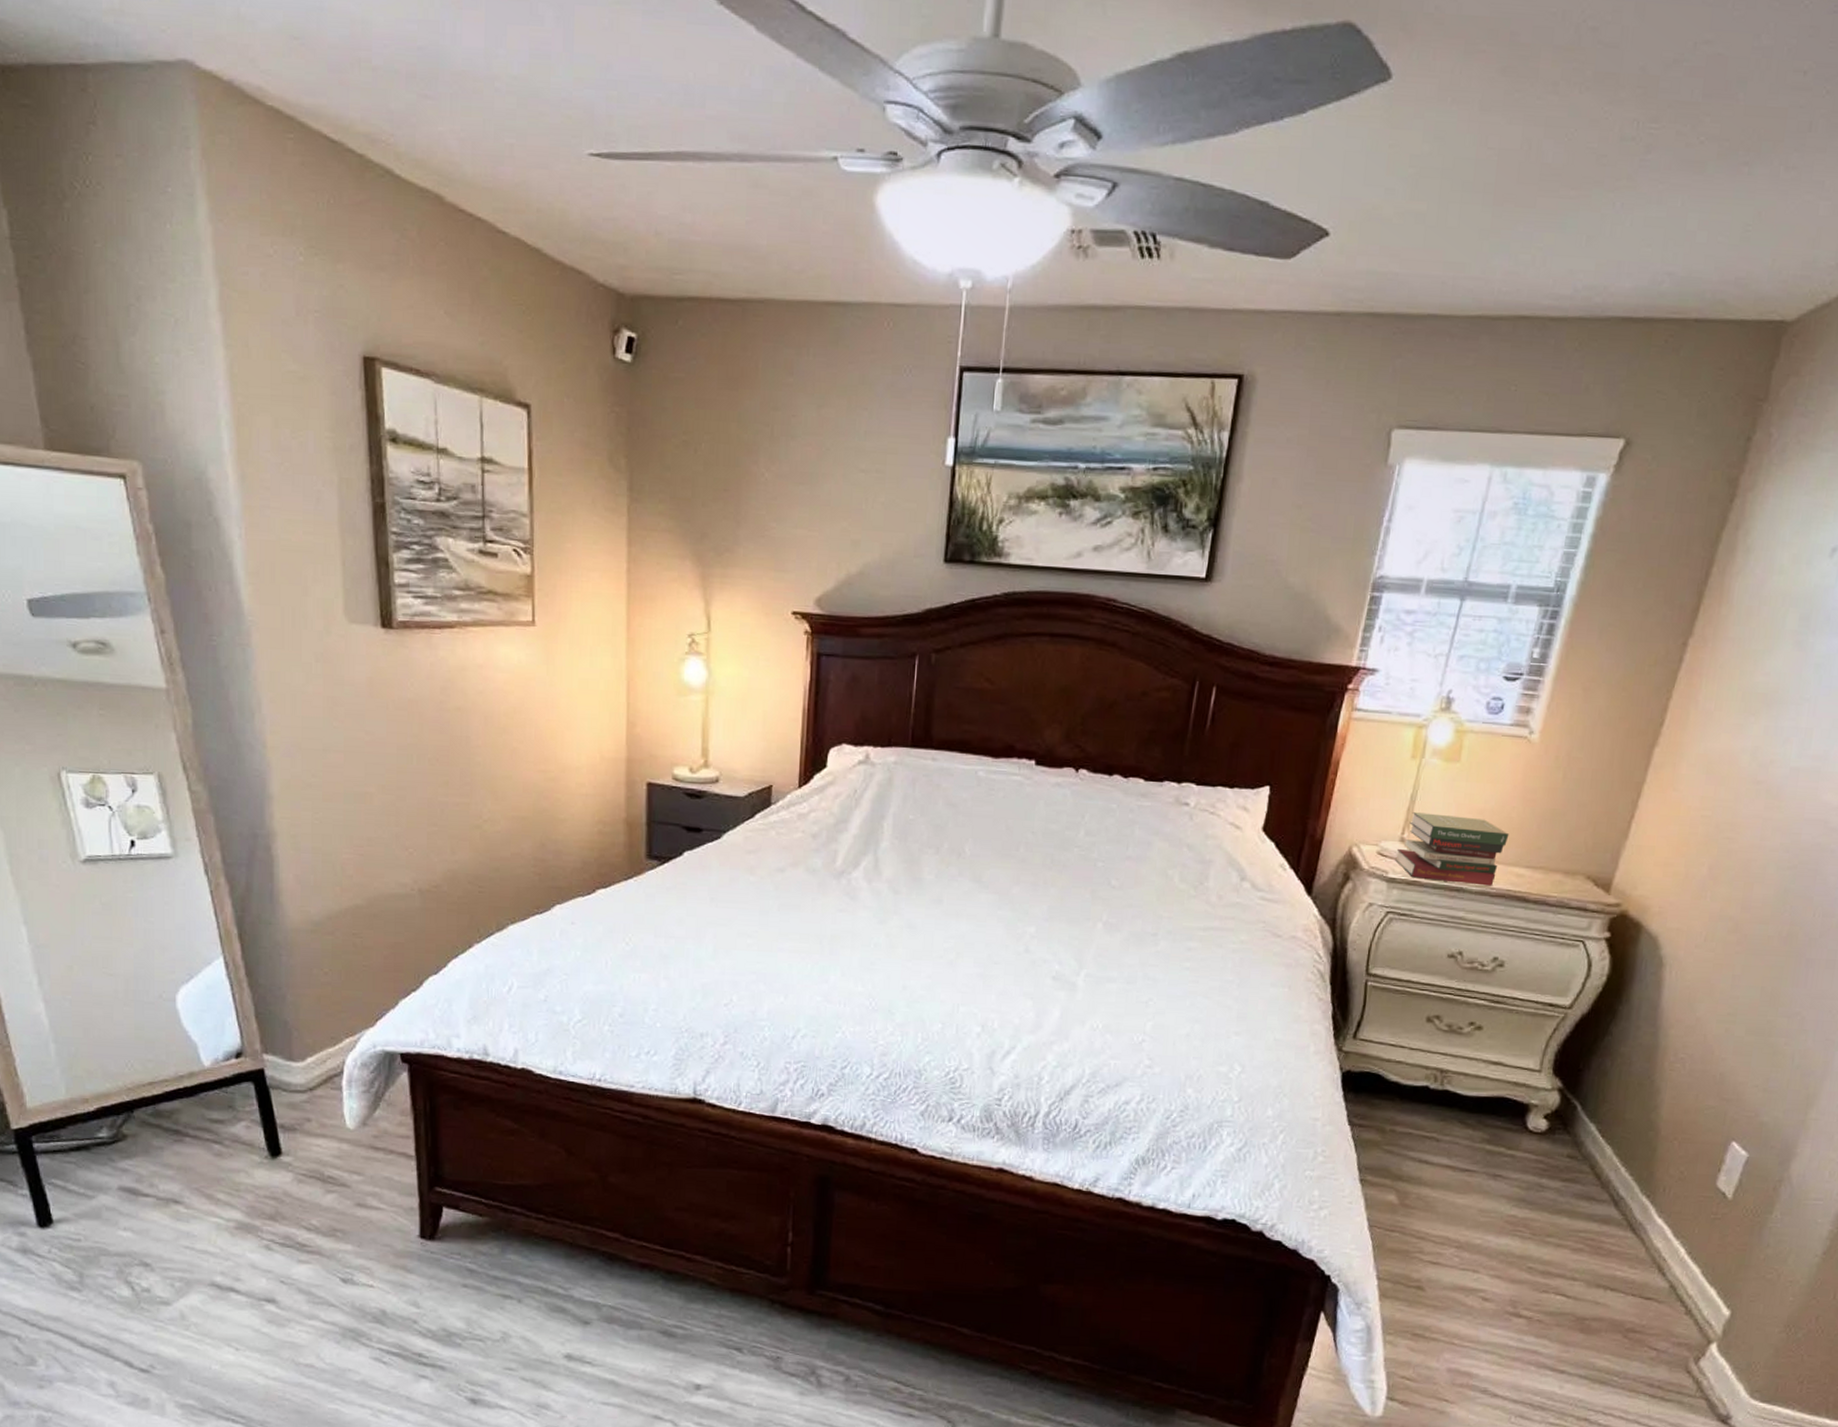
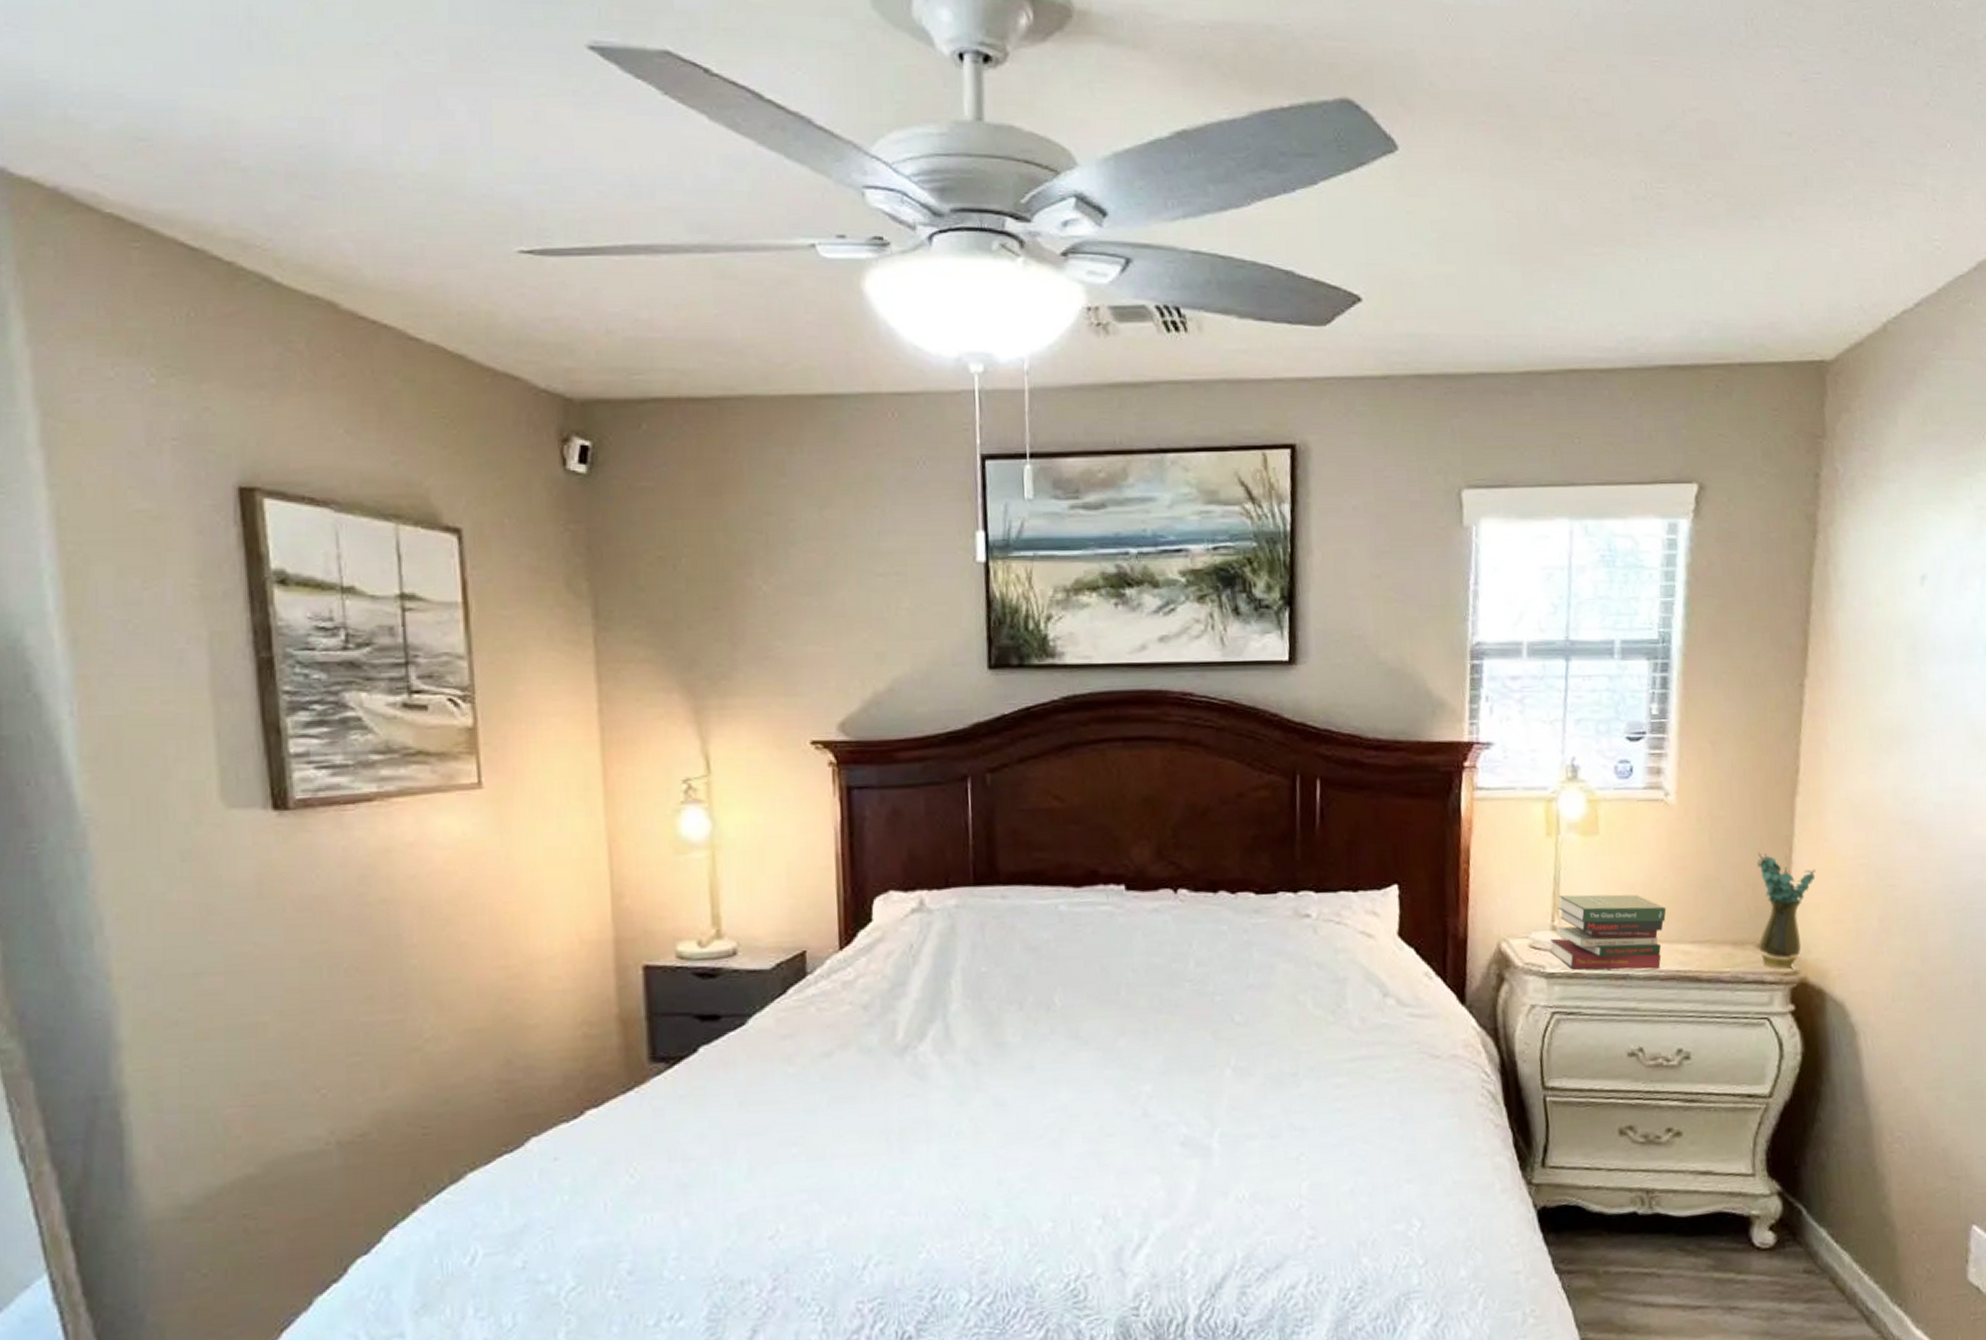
vase: none [1588,794,1659,902] -> present [1757,852,1816,971]

